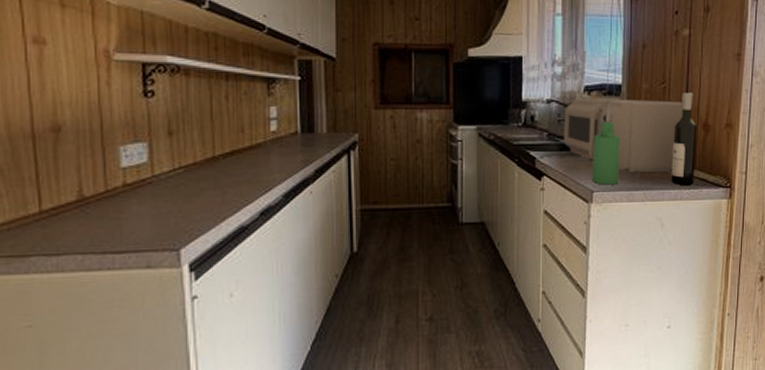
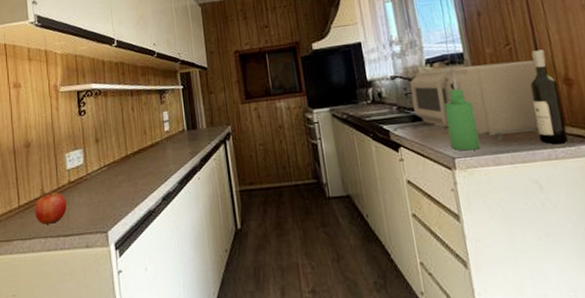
fruit: none [65,194,119,237] -> present [34,191,67,225]

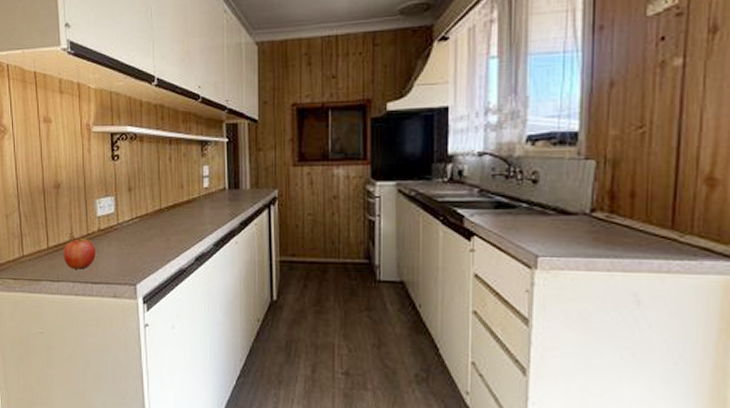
microwave: present [409,60,541,140] -> none [500,149,672,243]
soap dispenser: present [441,67,480,151] -> none [536,150,577,250]
bottle: present [529,49,569,144] -> none [653,138,696,256]

